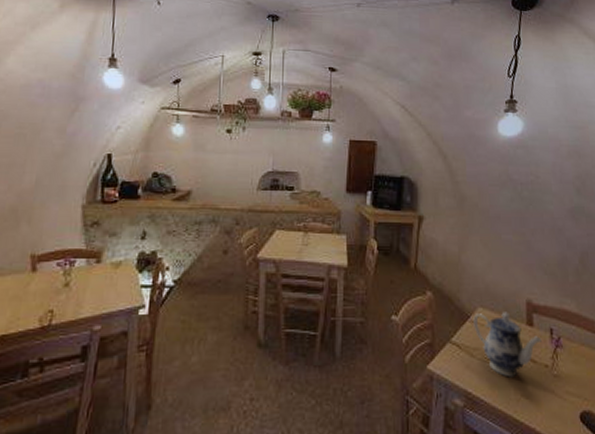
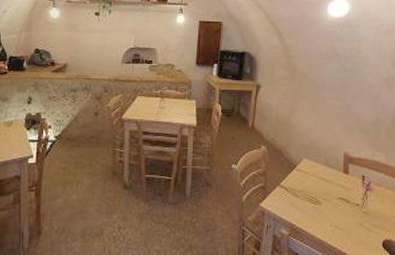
teapot: present [473,312,542,378] -> none [299,162,355,213]

